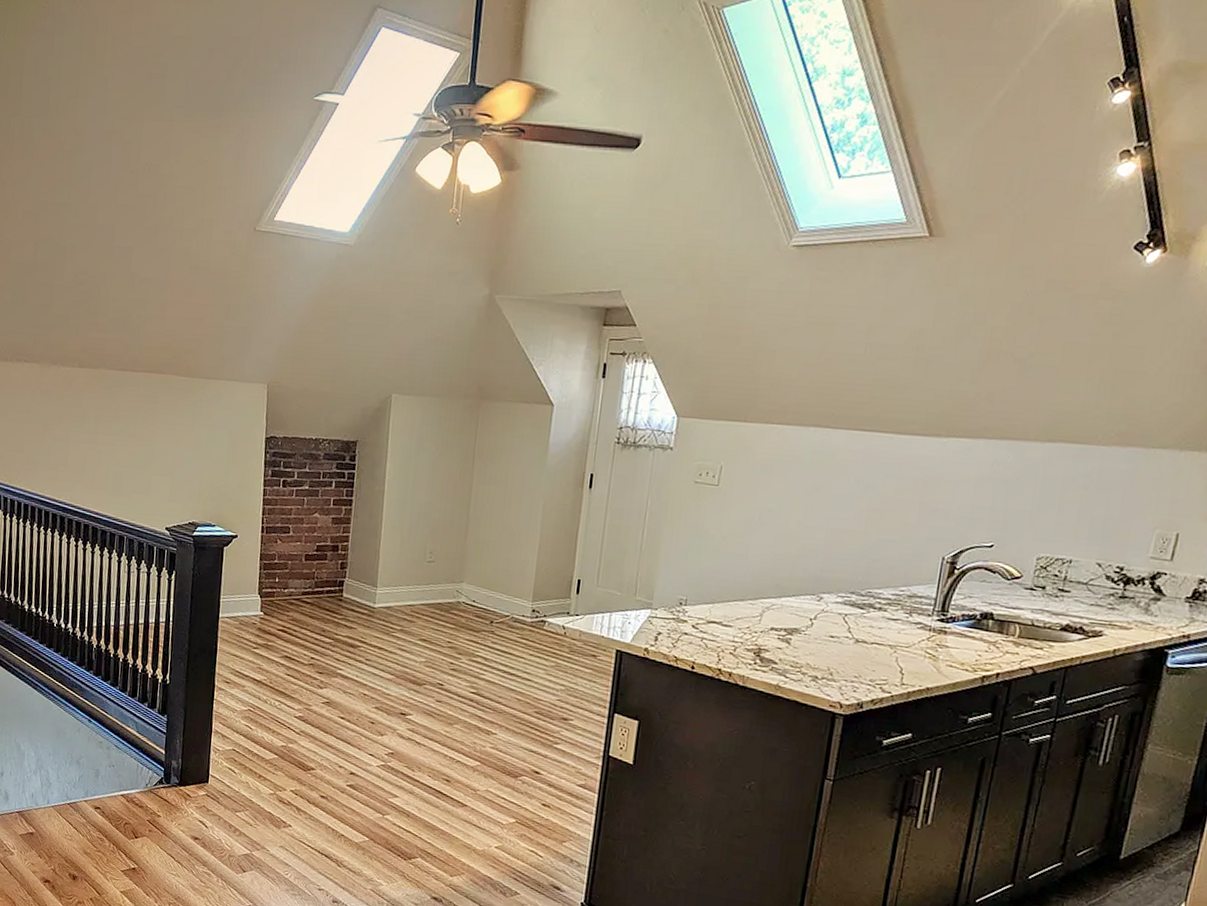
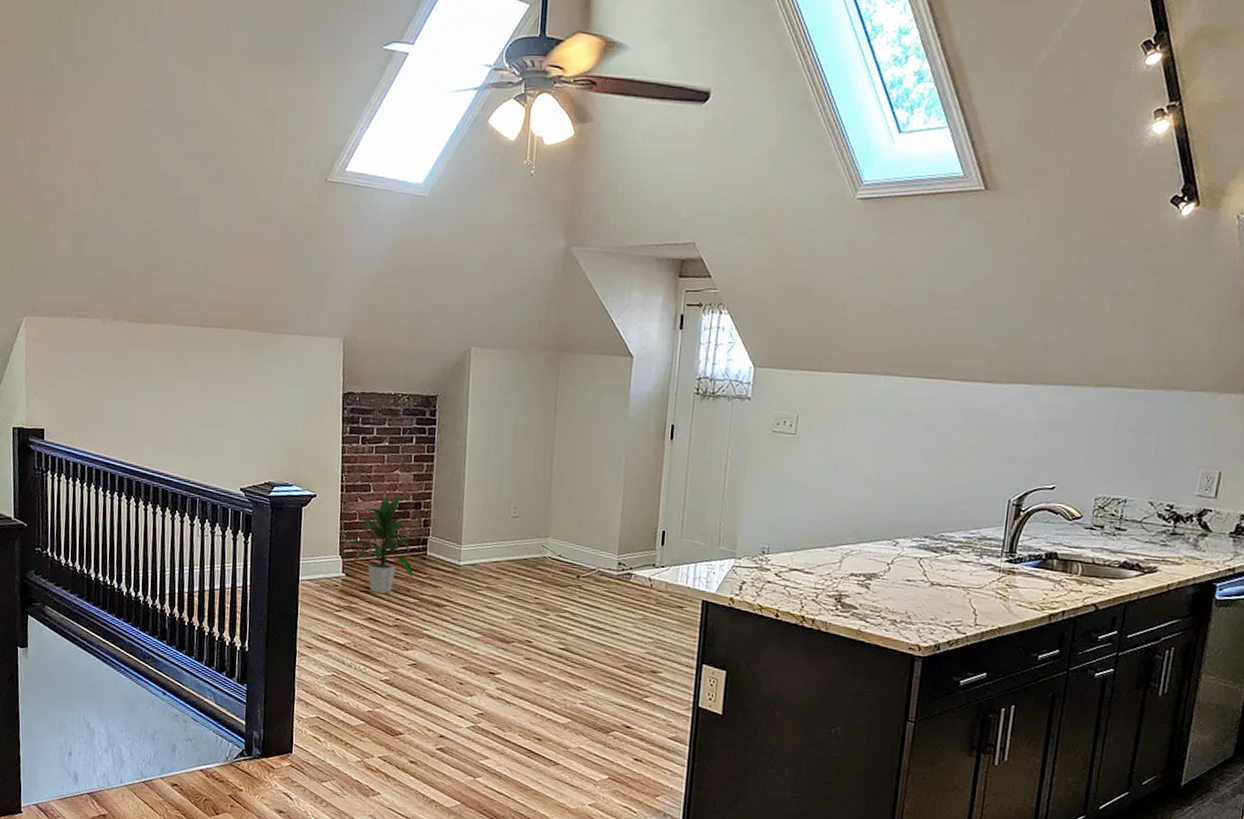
indoor plant: none [265,537,332,634] -> present [346,494,416,594]

